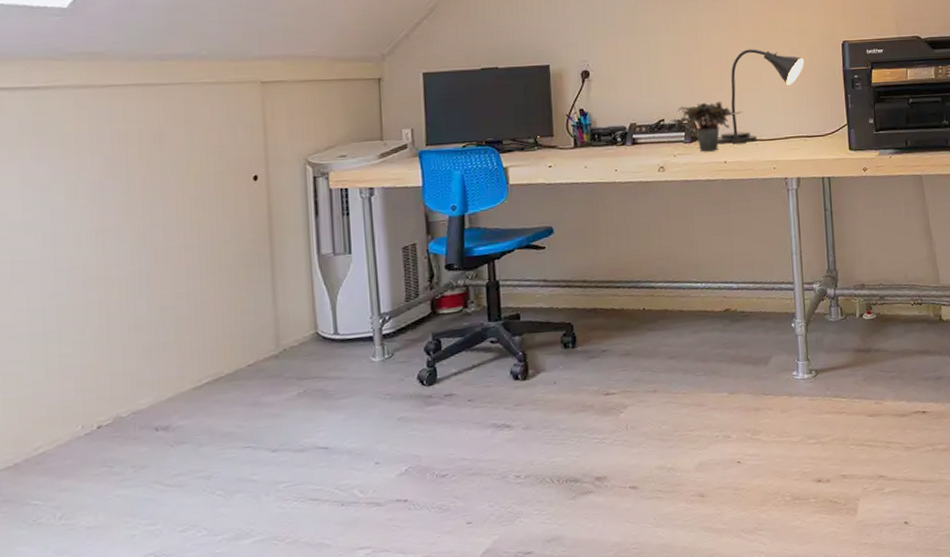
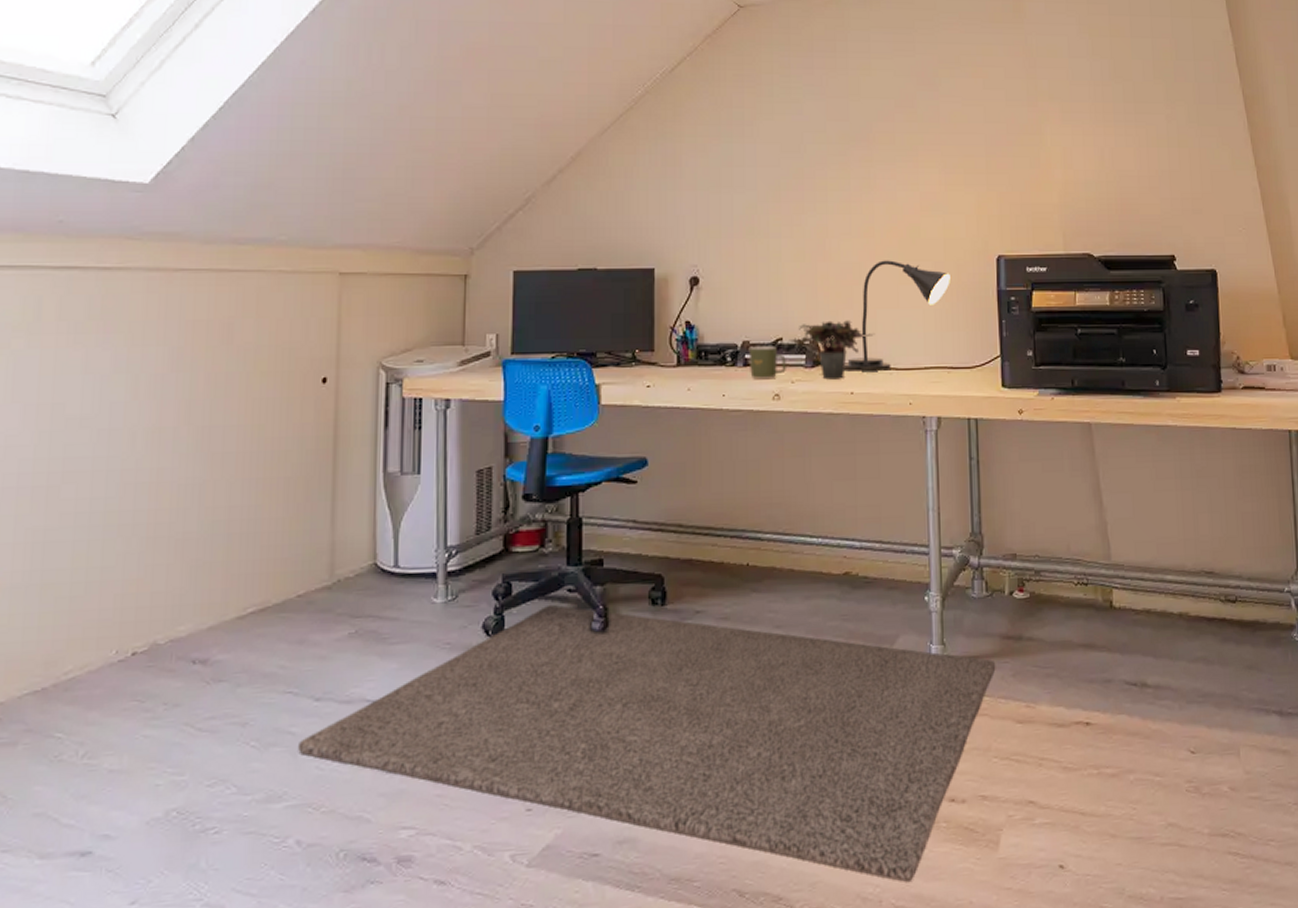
rug: none [260,354,851,548] -> present [298,604,996,883]
mug: none [635,126,669,156] -> present [748,346,786,380]

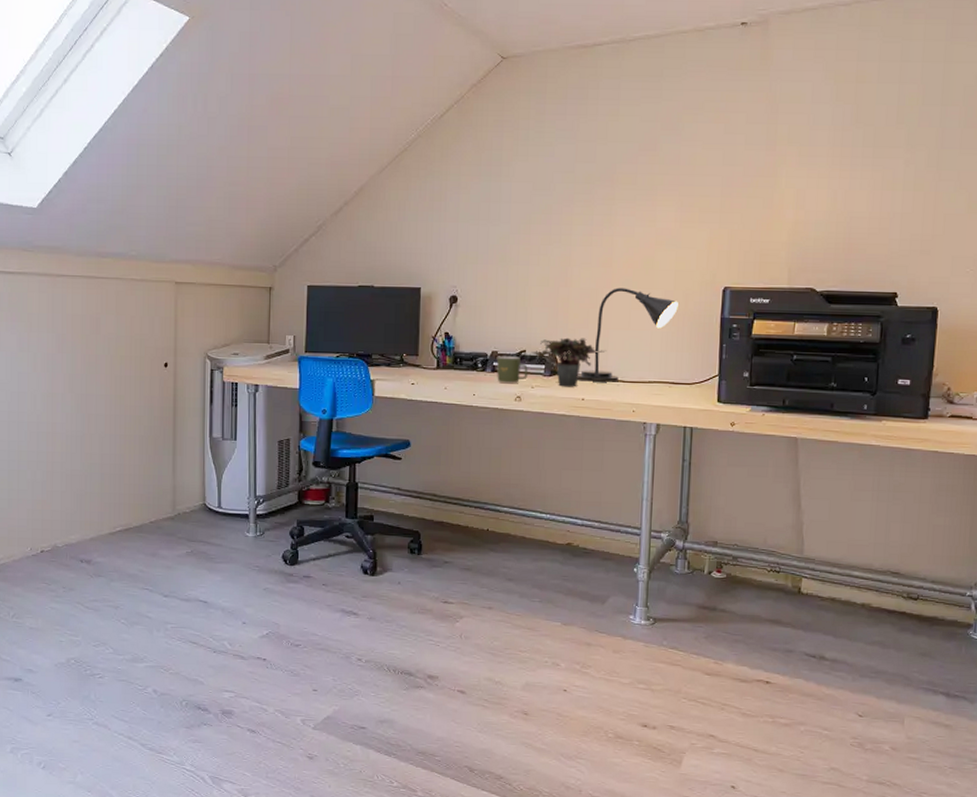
rug: present [298,604,996,883] -> none [153,545,691,781]

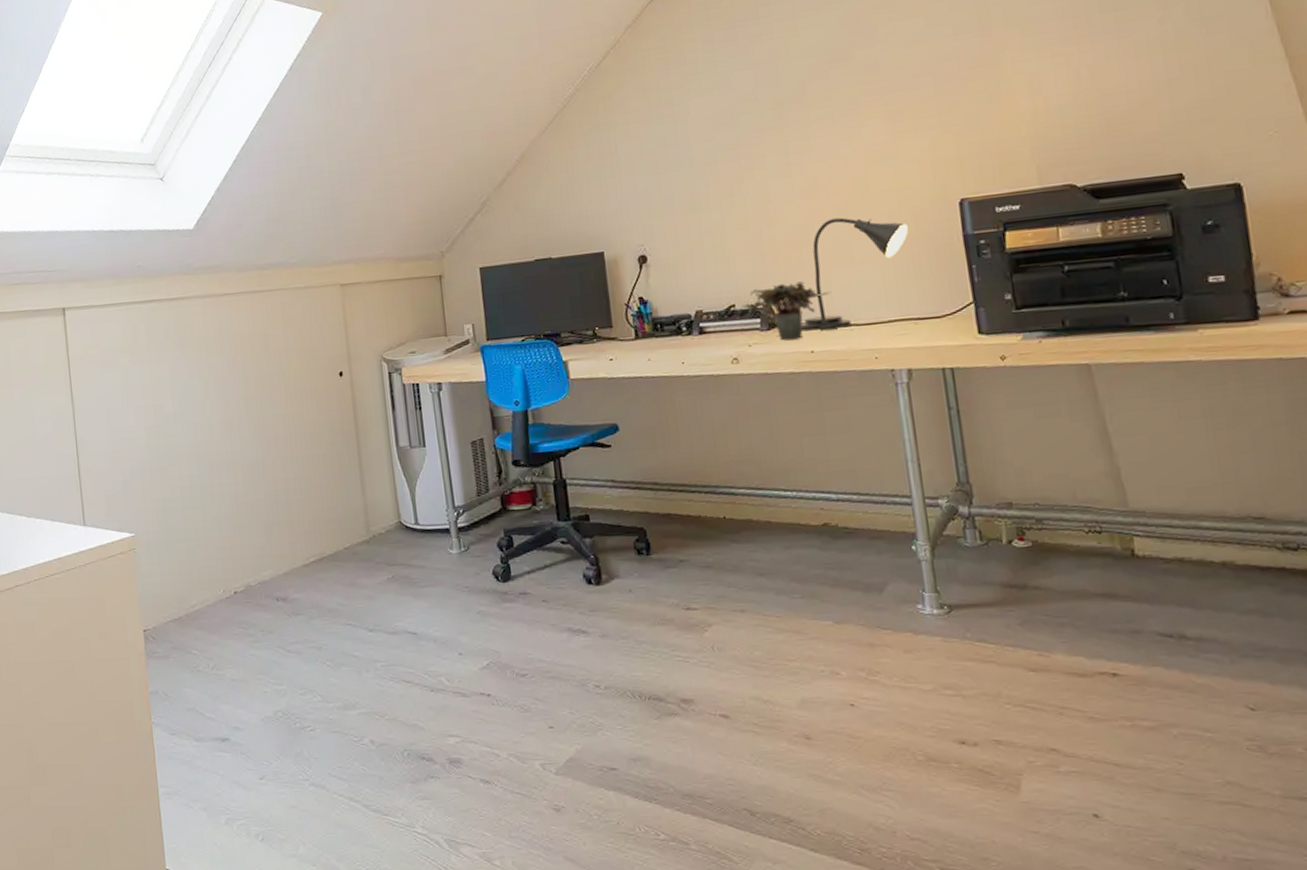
mug: present [496,356,528,384] -> none [702,313,742,346]

